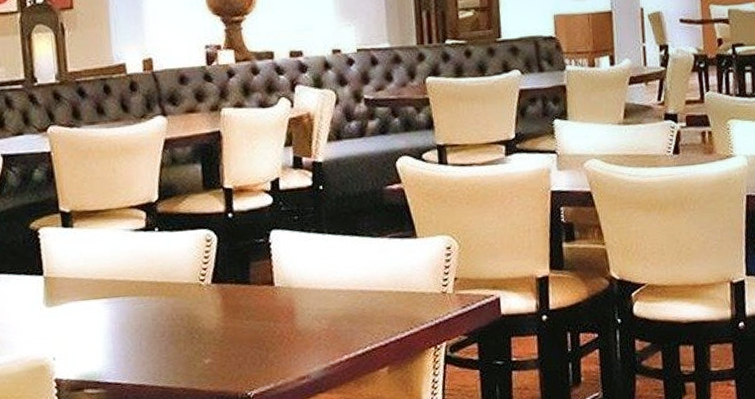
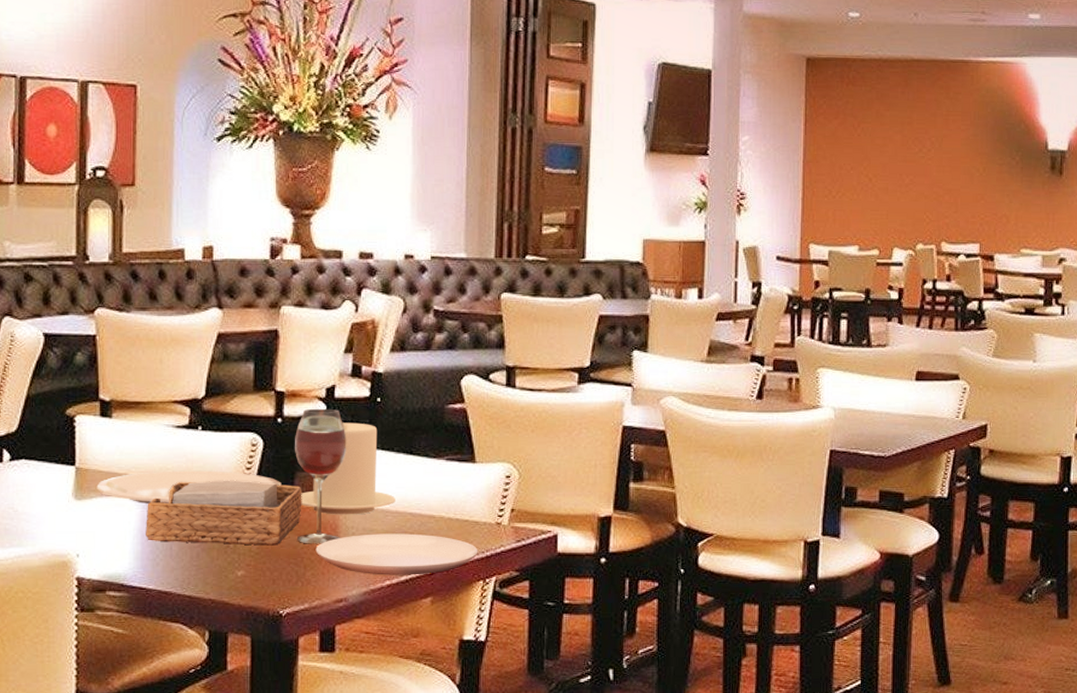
plate: none [65,267,238,305] -> present [96,470,282,503]
napkin holder: none [114,273,259,339] -> present [146,480,302,546]
wineglass: none [246,200,298,328] -> present [295,408,347,544]
candle: none [257,211,346,299] -> present [301,422,395,515]
plate: none [275,309,427,351] -> present [315,533,478,575]

